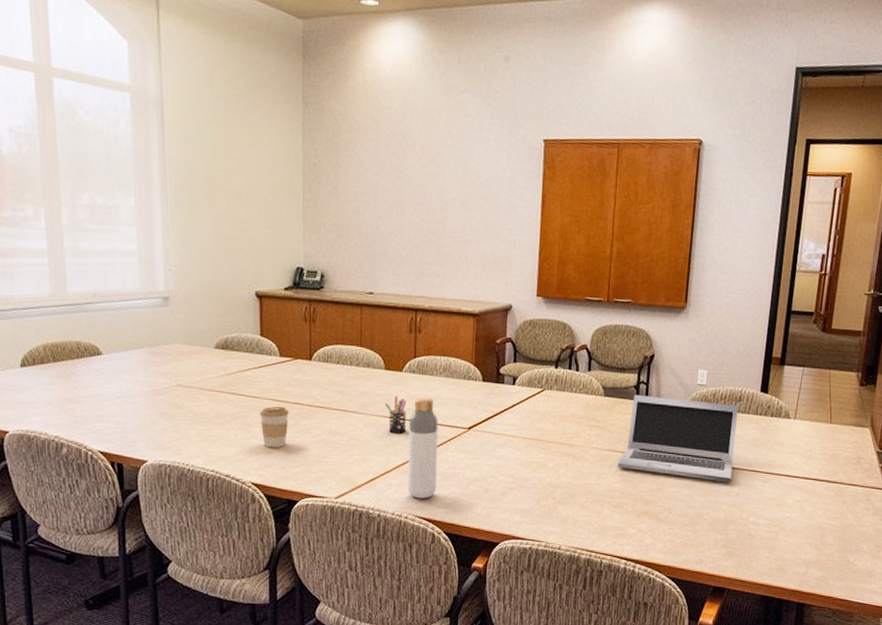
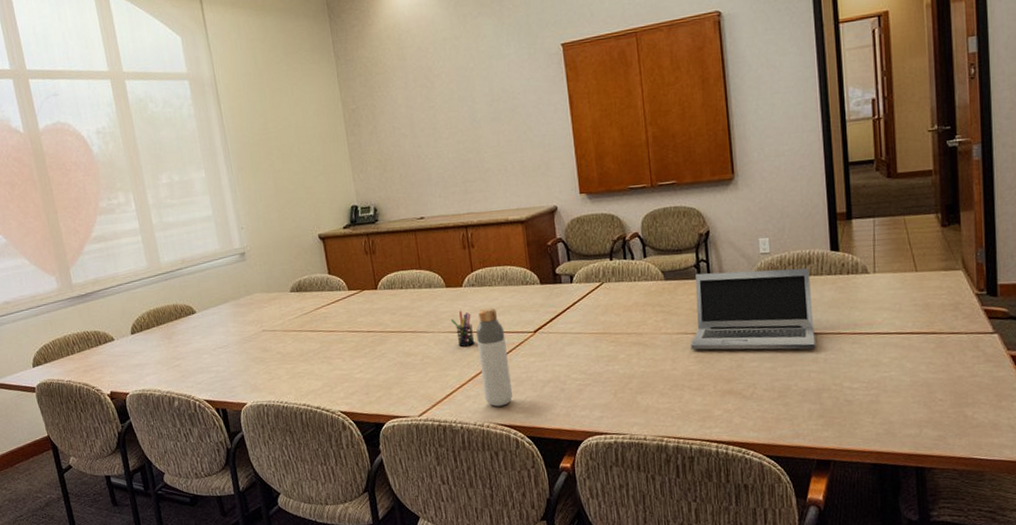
coffee cup: present [259,406,290,448] -> none [337,336,366,377]

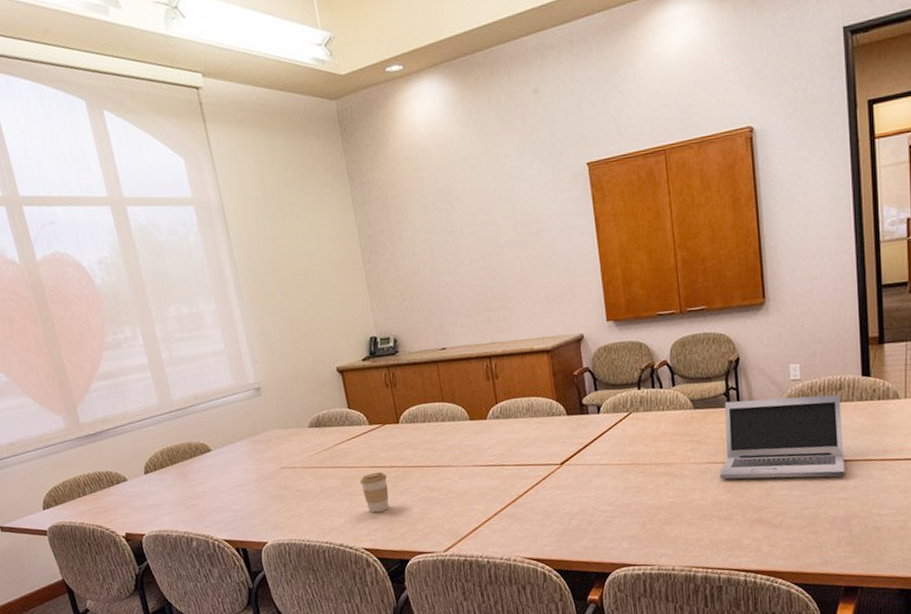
coffee cup: none [337,336,366,377] -> present [359,471,390,513]
pen holder: present [450,310,475,347] -> none [475,443,501,481]
bottle: present [475,307,512,407] -> none [501,440,539,541]

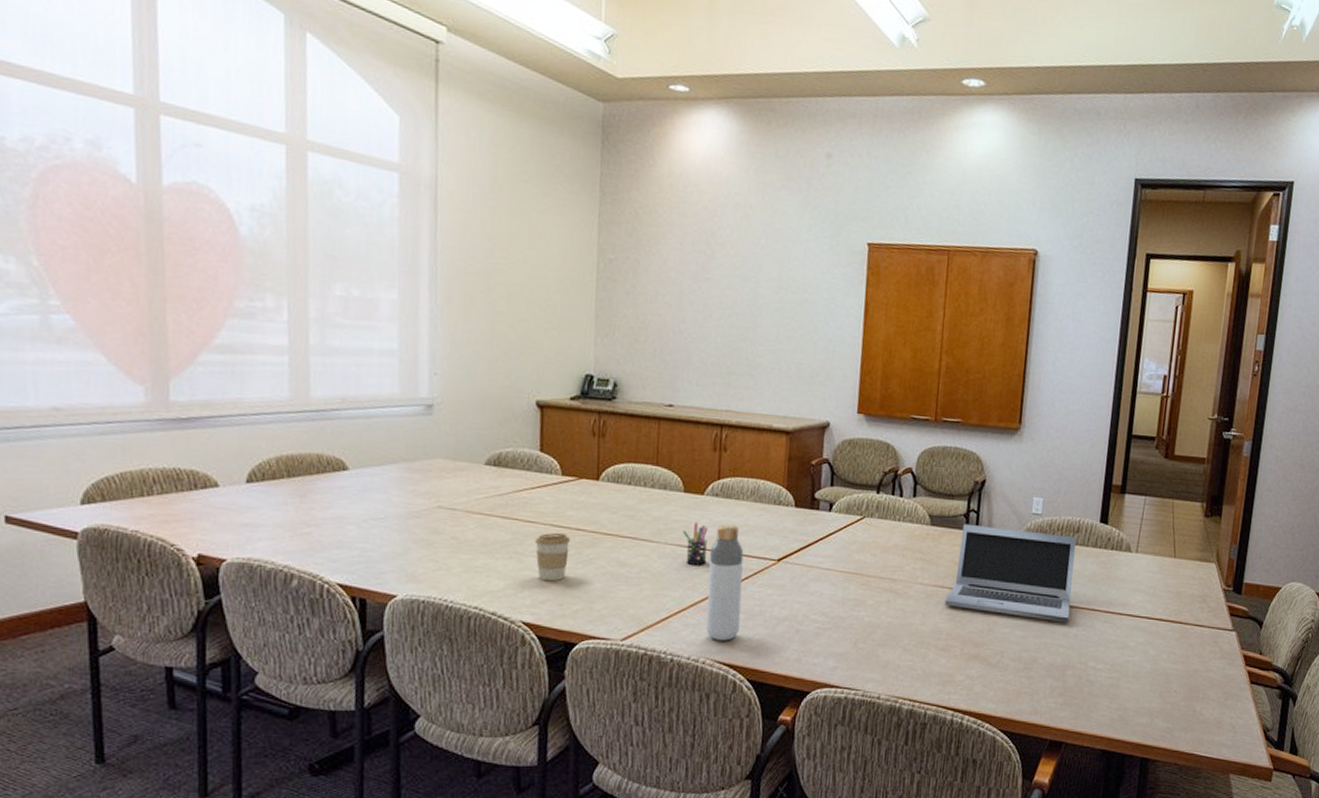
pen holder: none [475,443,501,481] -> present [682,522,708,565]
bottle: none [501,440,539,541] -> present [706,524,744,641]

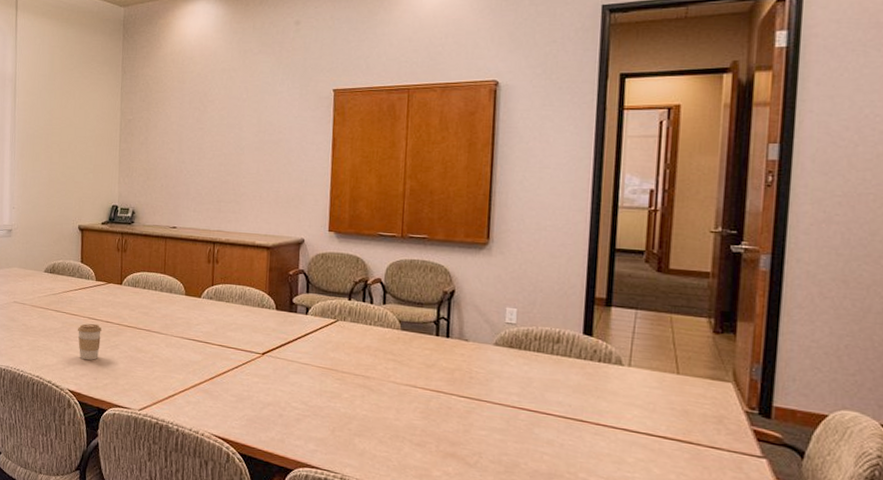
pen holder: present [682,522,708,565] -> none [184,319,205,355]
bottle: present [706,524,744,641] -> none [204,322,234,418]
laptop: present [944,523,1077,622] -> none [418,329,557,430]

